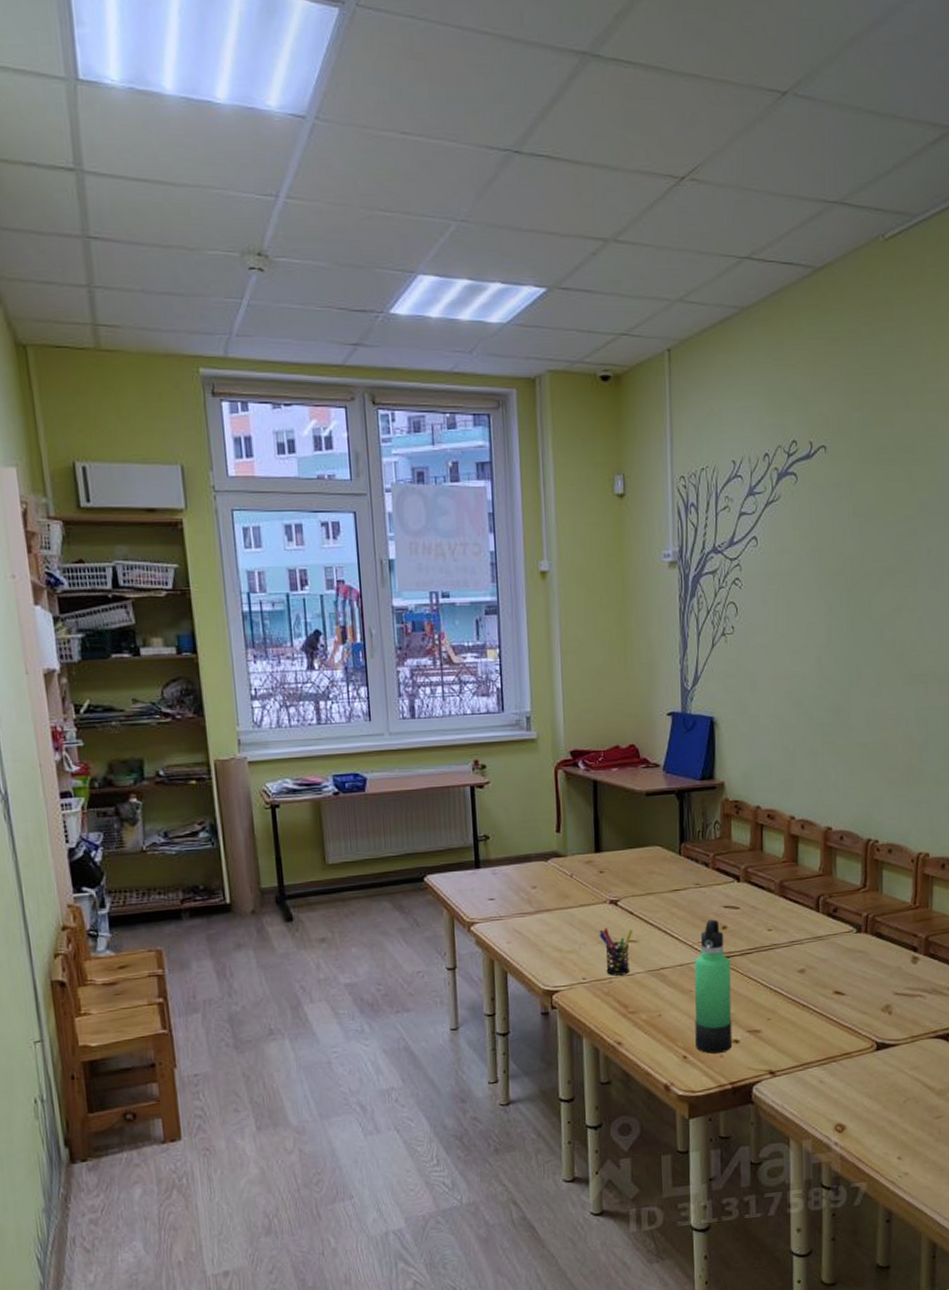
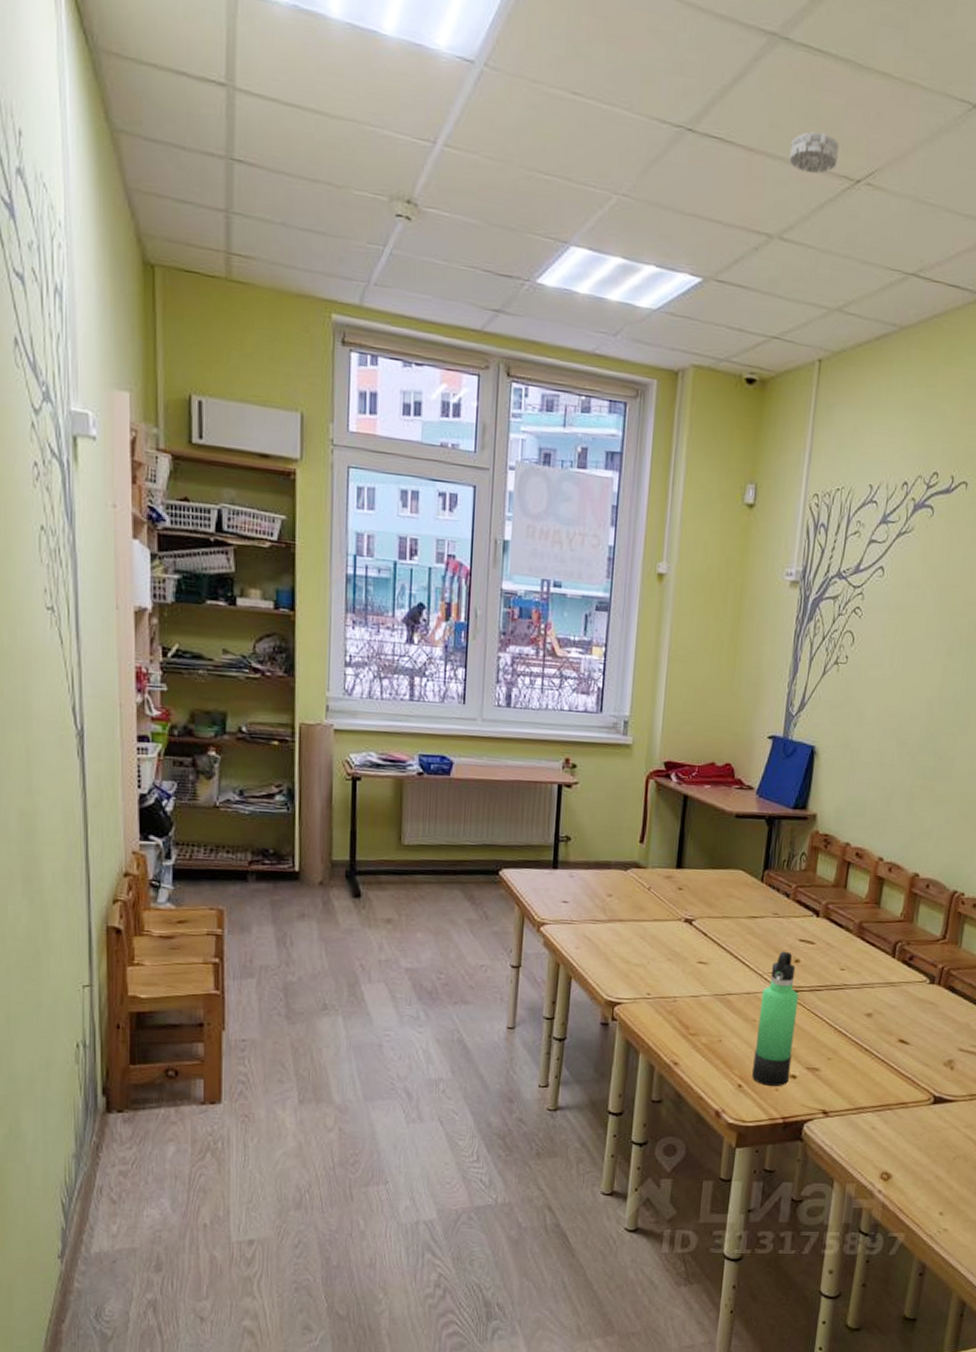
pen holder: present [599,927,633,976] -> none [669,945,705,996]
smoke detector: none [614,137,661,177] -> present [789,131,839,174]

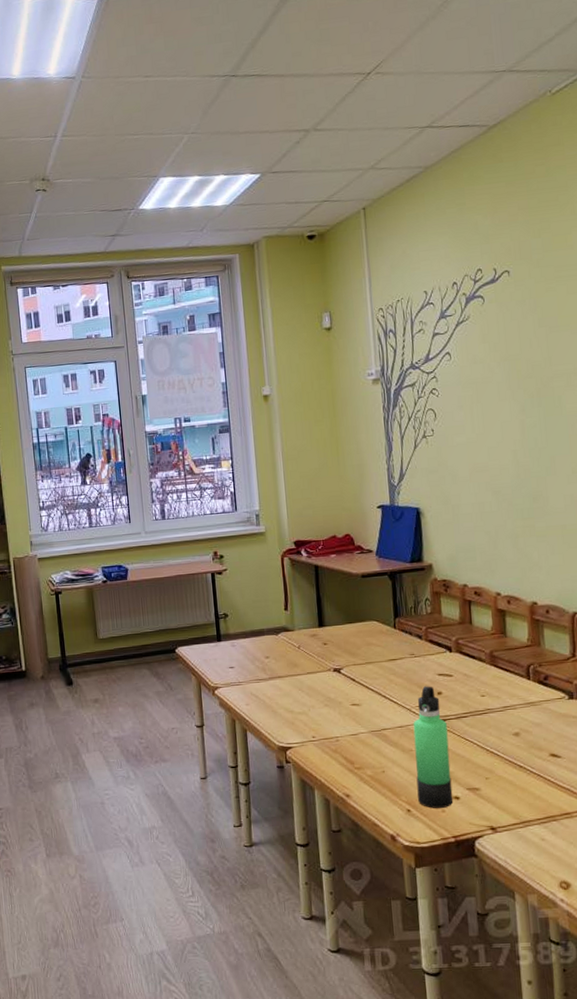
smoke detector: present [789,131,839,174] -> none [311,47,350,80]

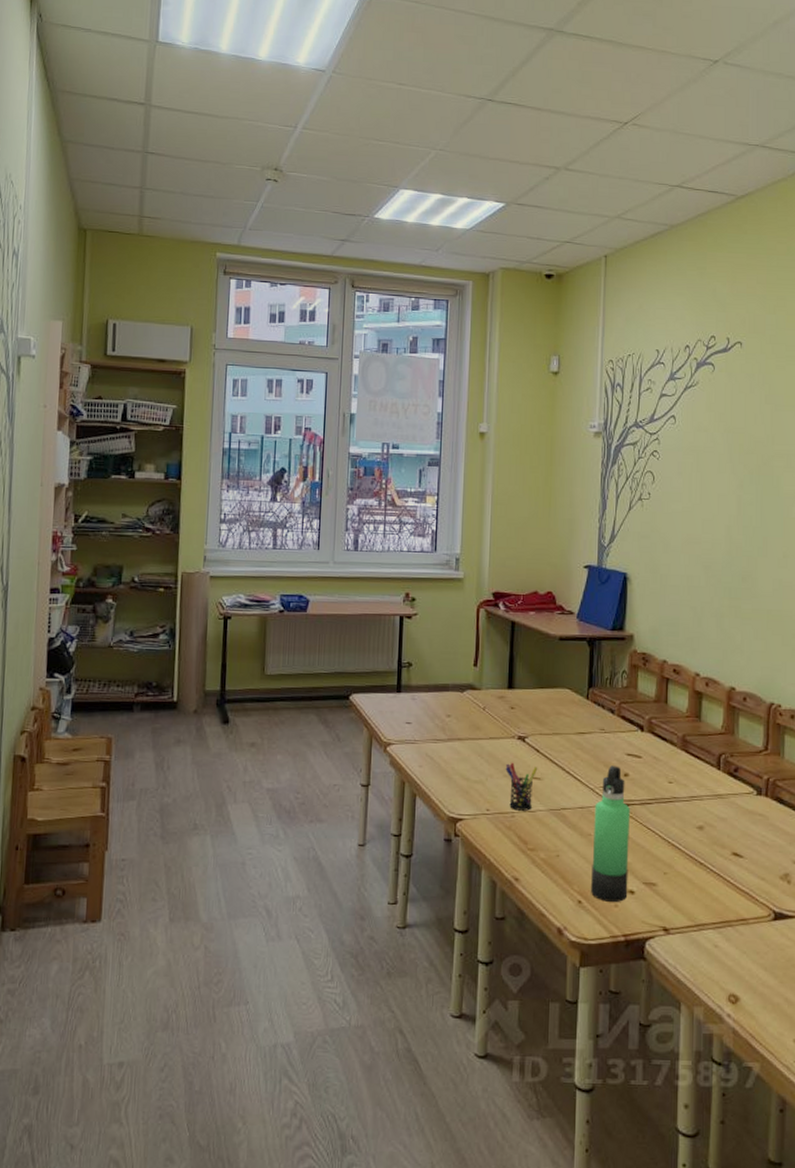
pen holder: none [325,692,356,735] -> present [505,762,538,811]

